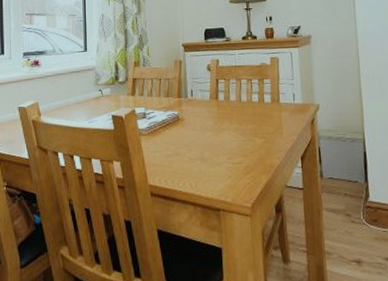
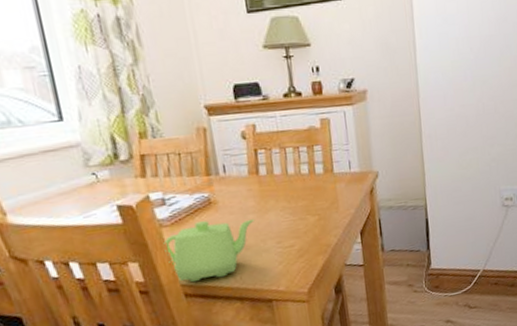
teapot: none [140,134,211,183] -> present [163,220,254,282]

